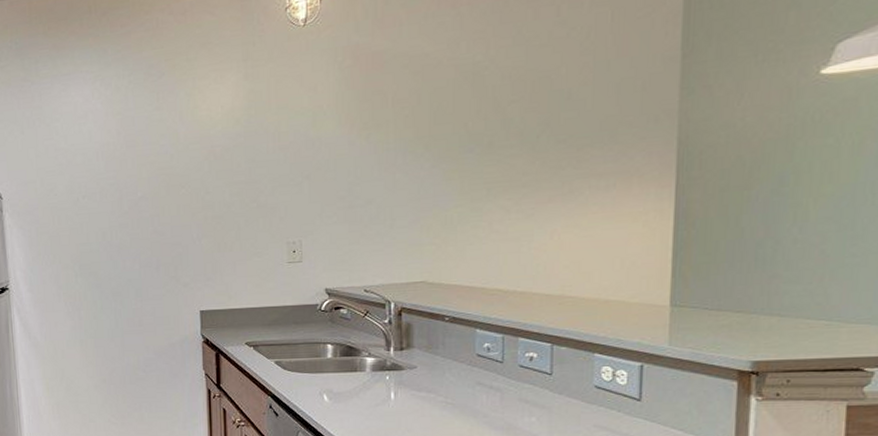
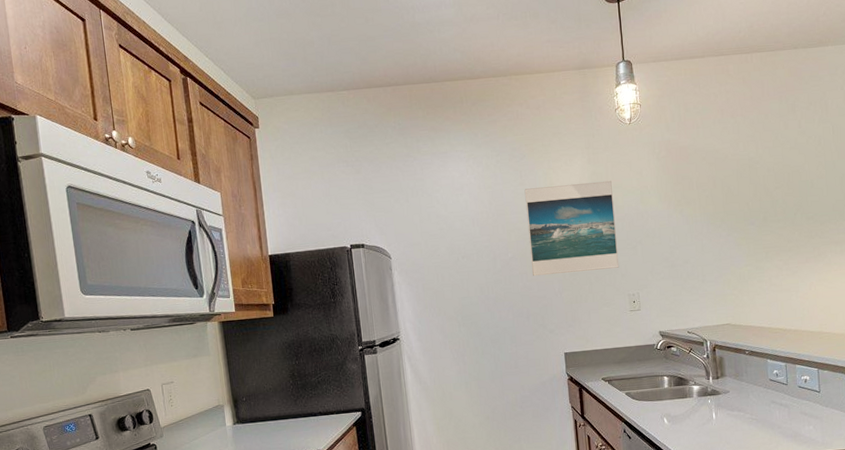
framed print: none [161,99,278,220] -> present [524,180,619,277]

